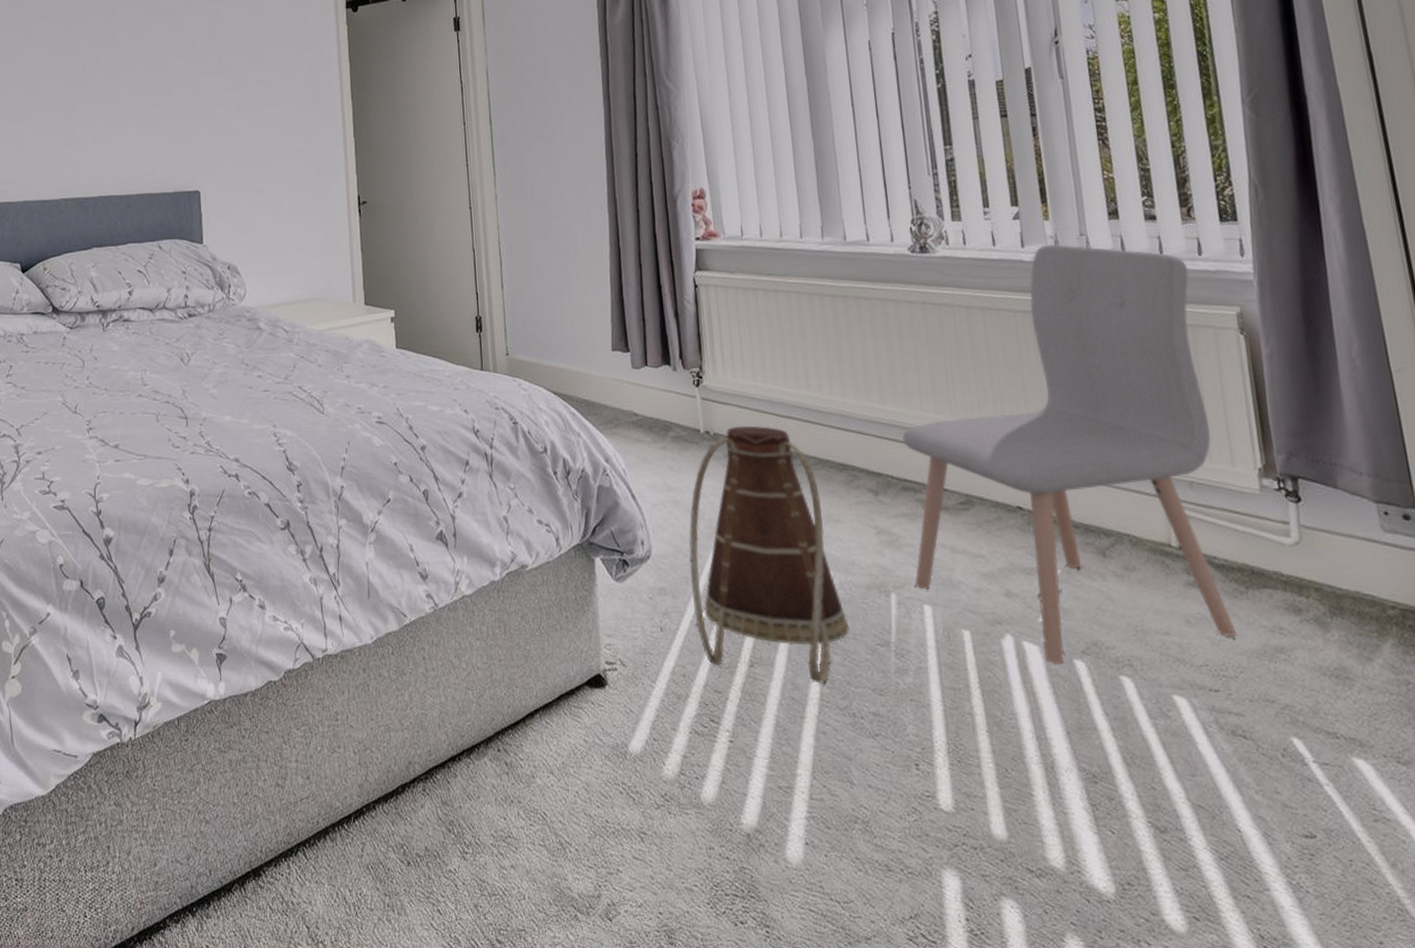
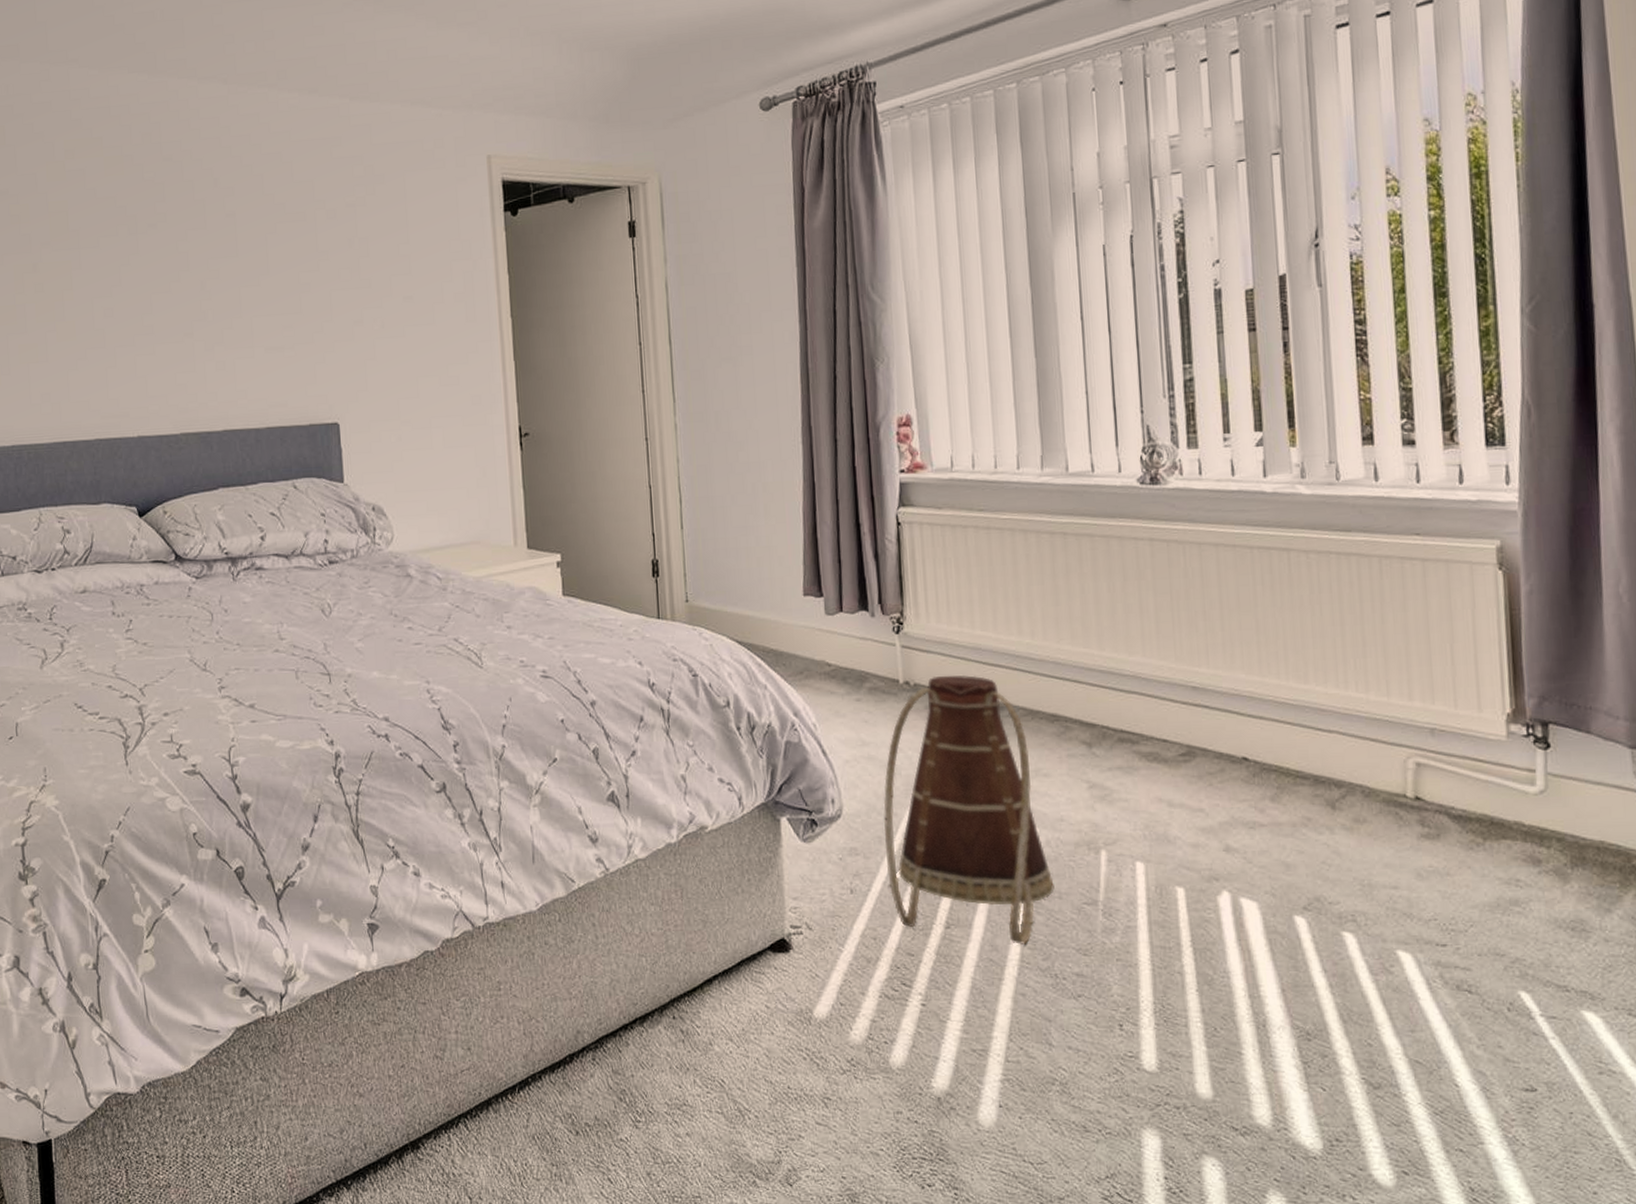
chair: present [902,244,1238,664] -> none [1121,473,1471,921]

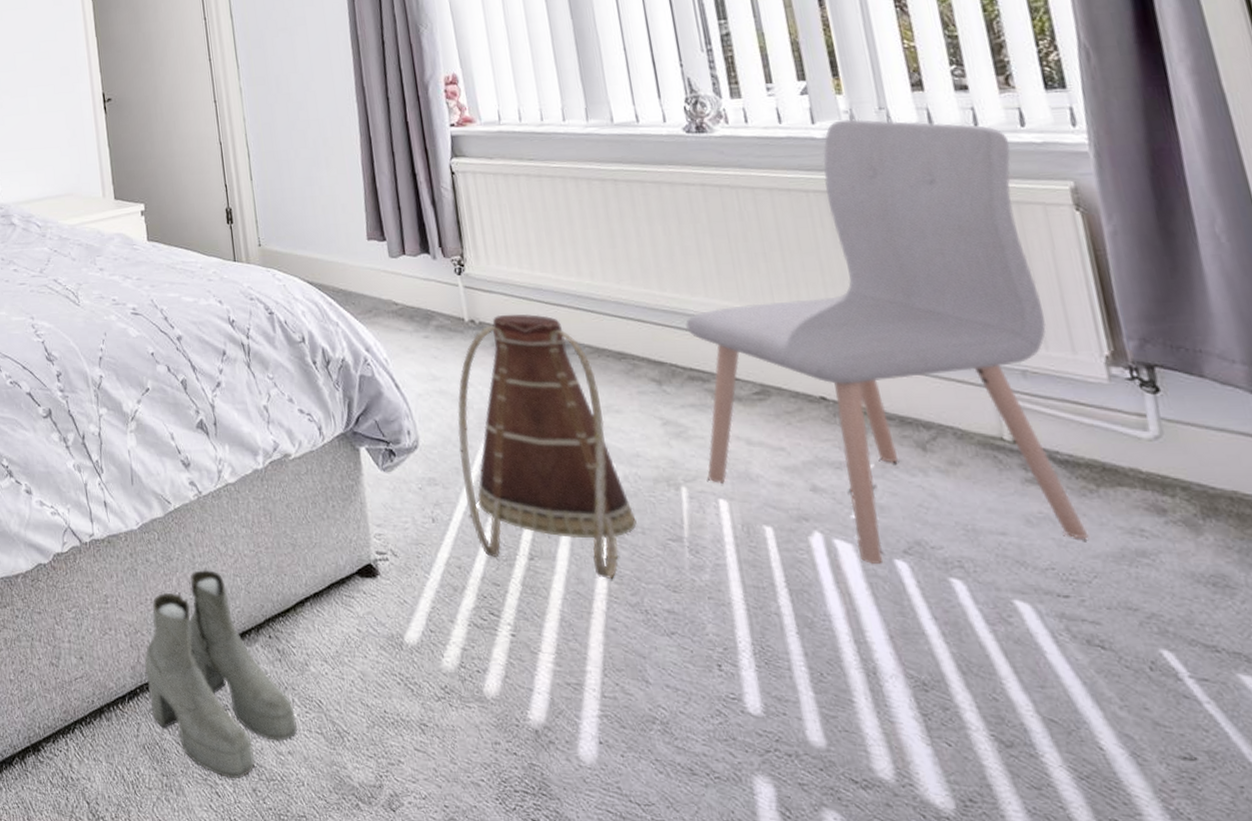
boots: none [538,950,698,1165] -> present [144,569,298,779]
chair: none [1121,473,1471,921] -> present [685,119,1089,564]

